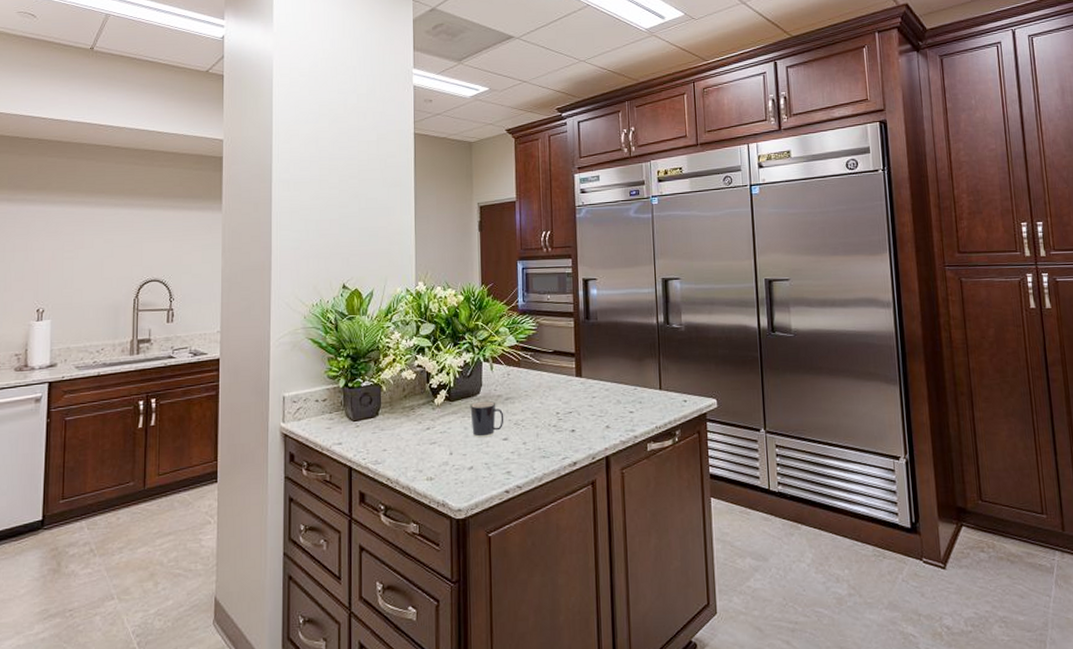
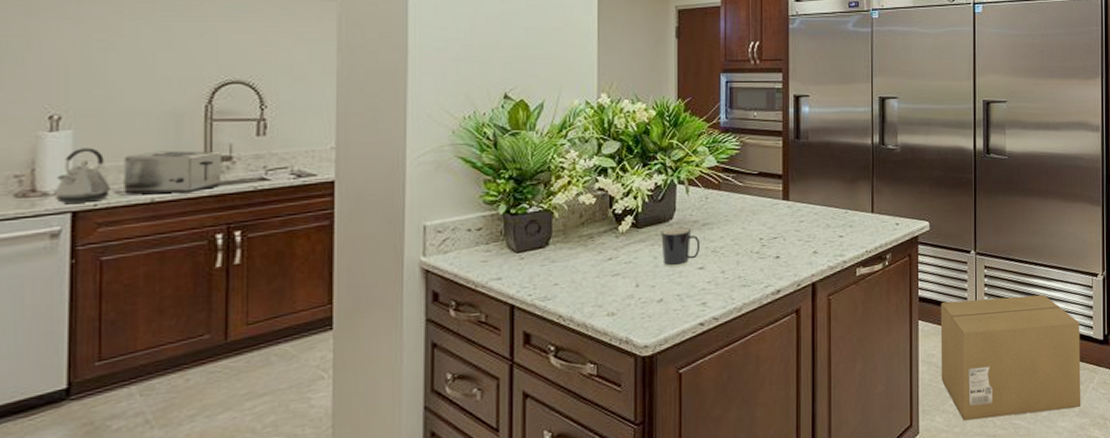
kettle: none [38,333,74,377] -> present [54,148,112,205]
toaster: none [81,334,144,370] -> present [124,150,222,195]
box: none [732,476,891,605] -> present [940,294,1081,421]

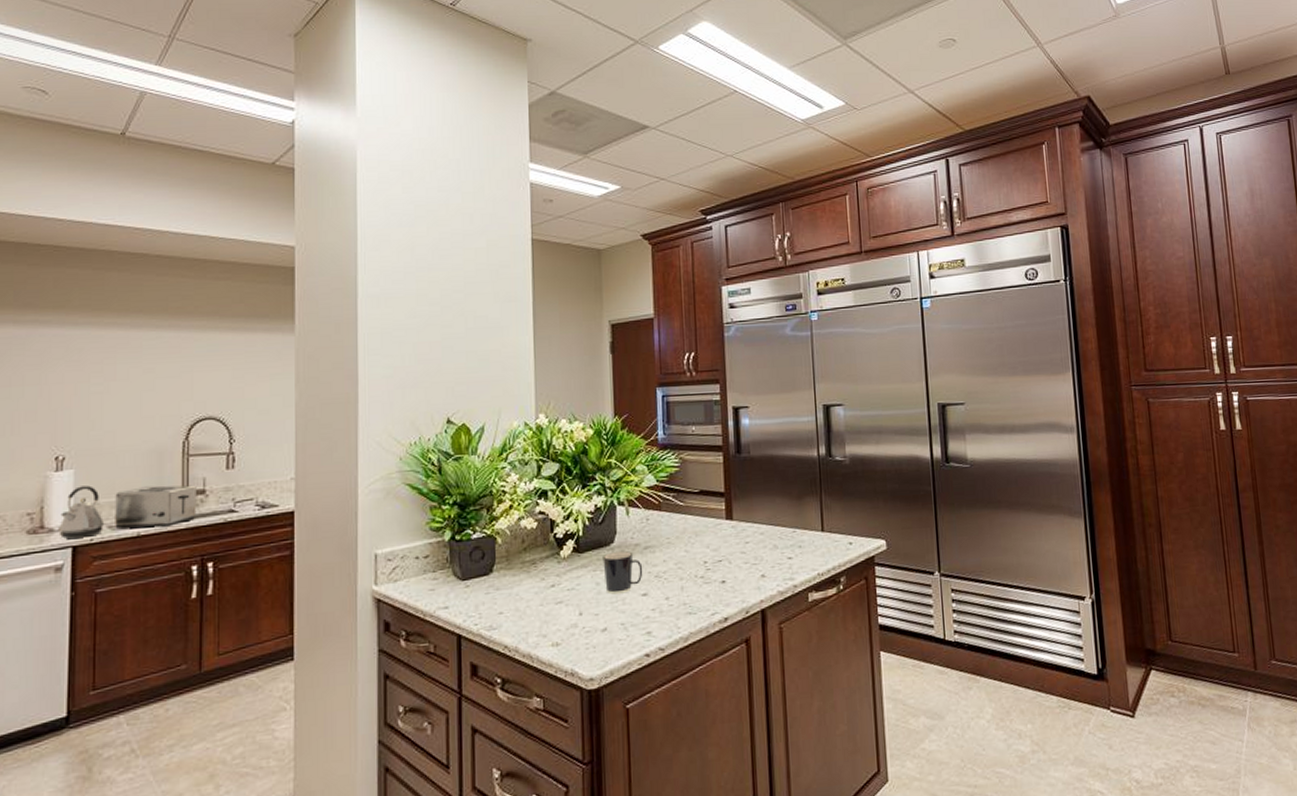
box: present [940,294,1081,421] -> none [903,621,1077,768]

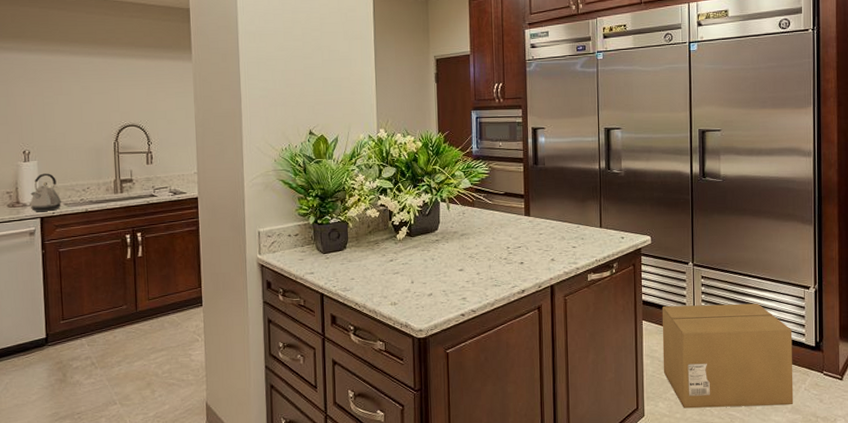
toaster: present [115,485,197,530] -> none [68,175,127,207]
mug: present [602,550,643,595] -> none [429,236,460,269]
box: none [903,621,1077,768] -> present [661,303,794,409]

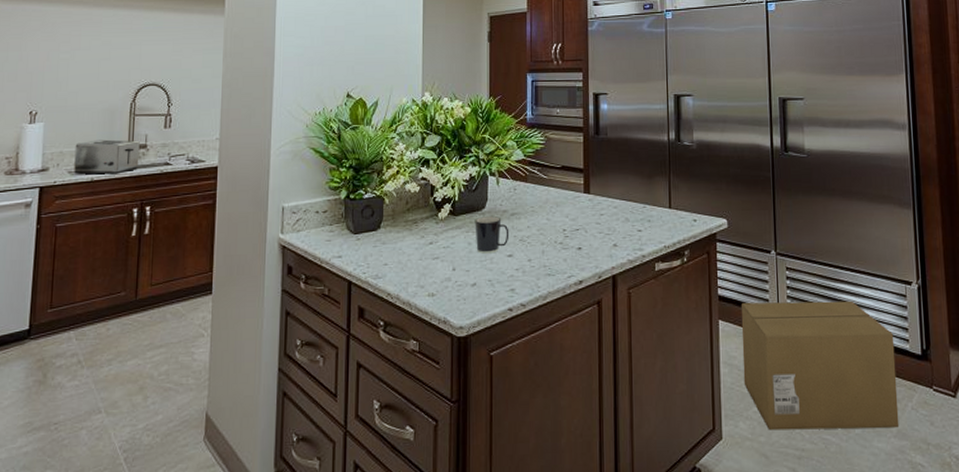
kettle: present [30,173,62,212] -> none [29,137,66,181]
toaster: none [68,175,127,207] -> present [74,139,140,176]
mug: none [429,236,460,269] -> present [475,215,509,254]

